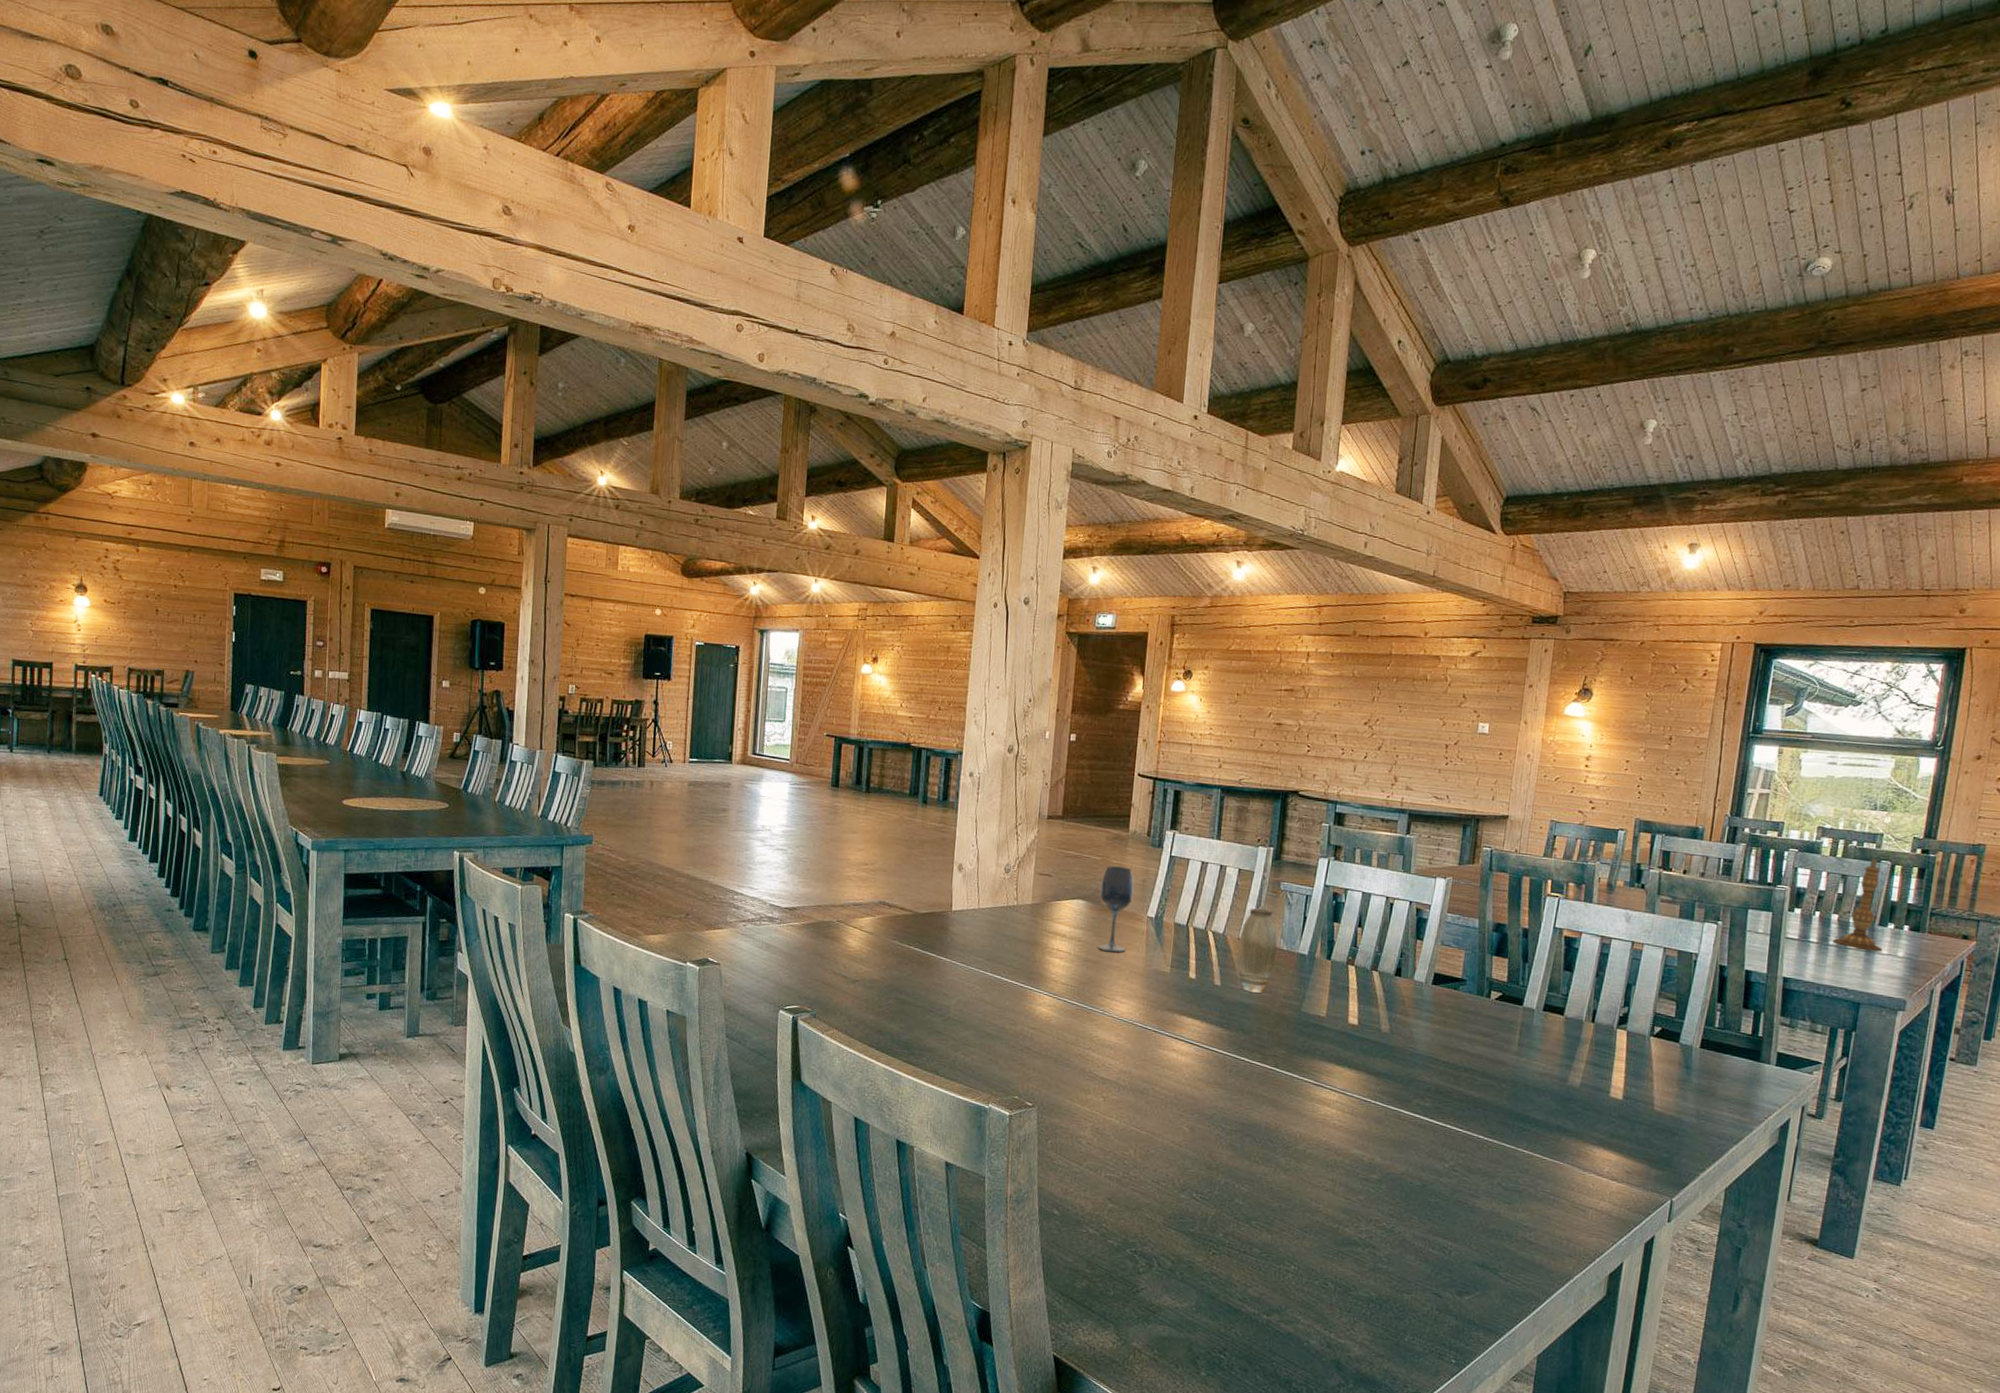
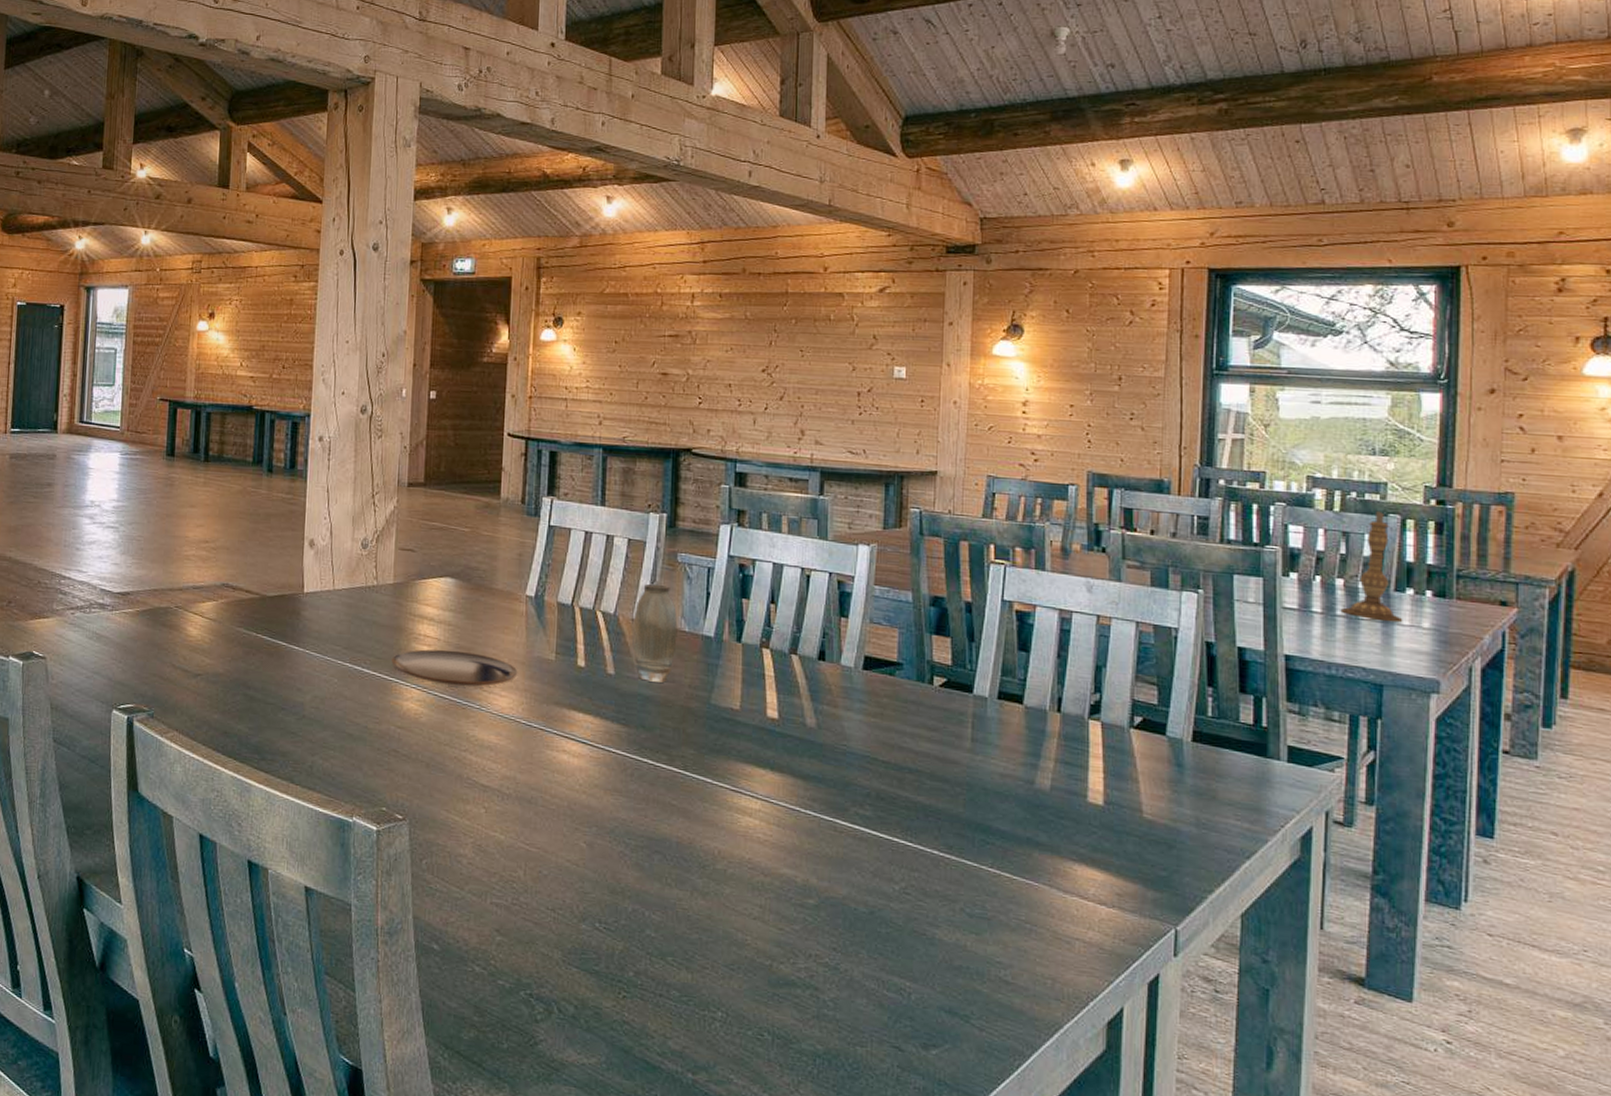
plate: none [1027,961,1137,995] -> present [391,649,518,688]
wineglass: present [1097,866,1134,953] -> none [470,538,509,638]

